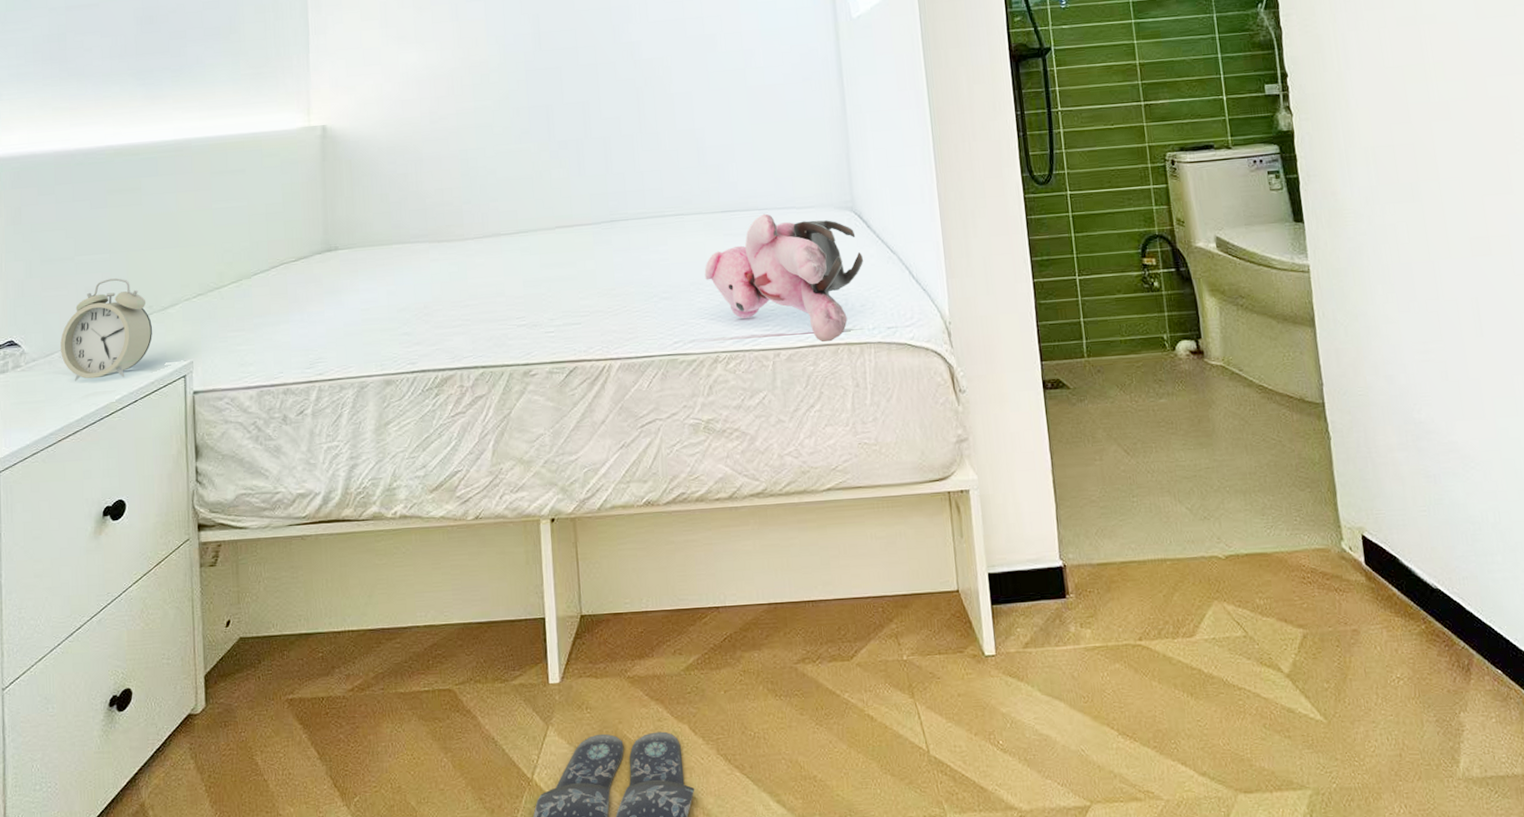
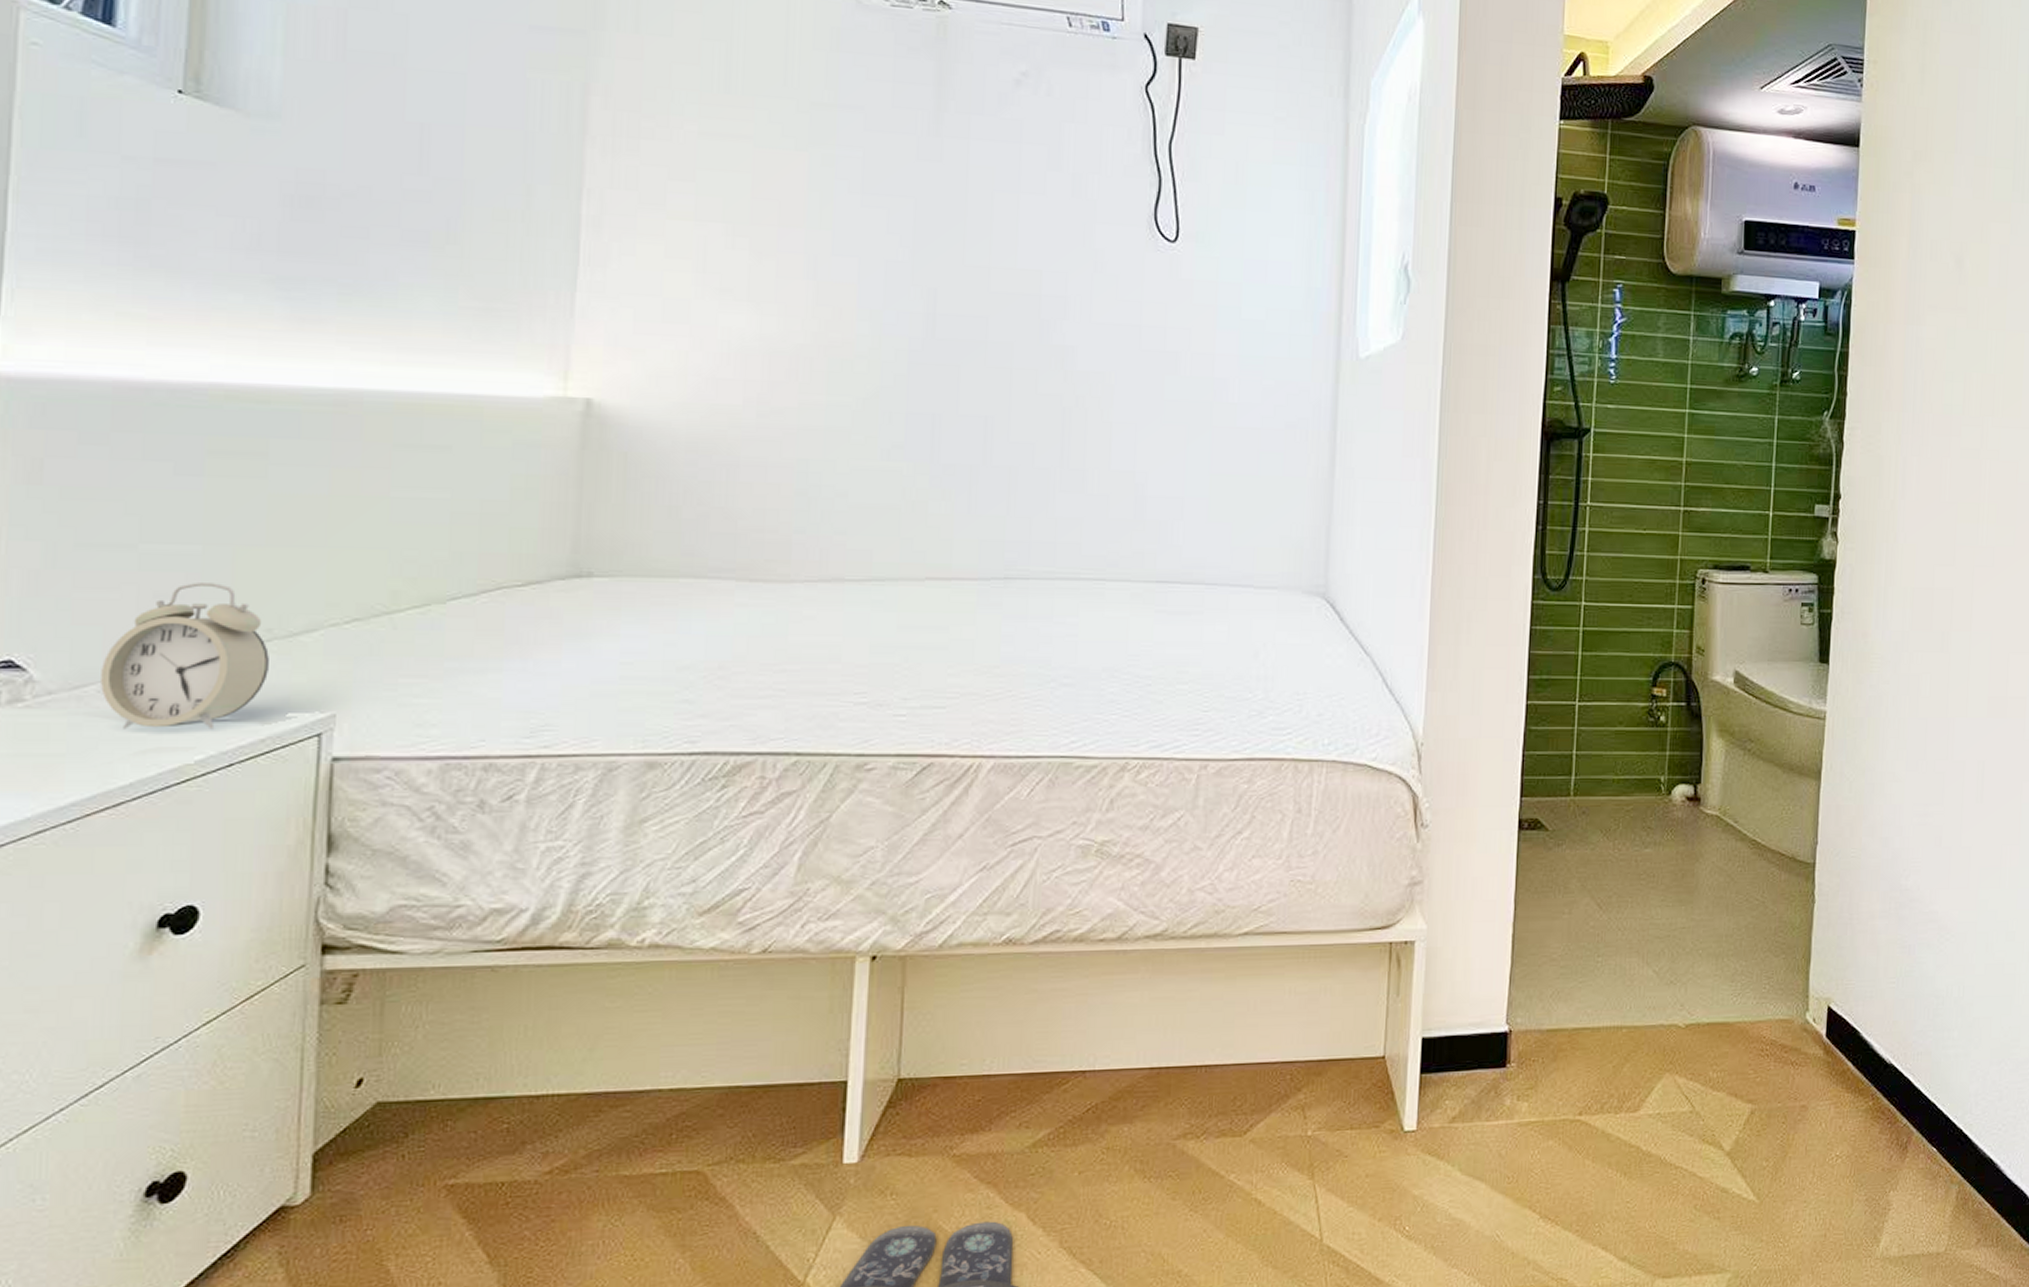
stuffed bear: present [704,213,864,343] -> none [1123,590,1330,756]

